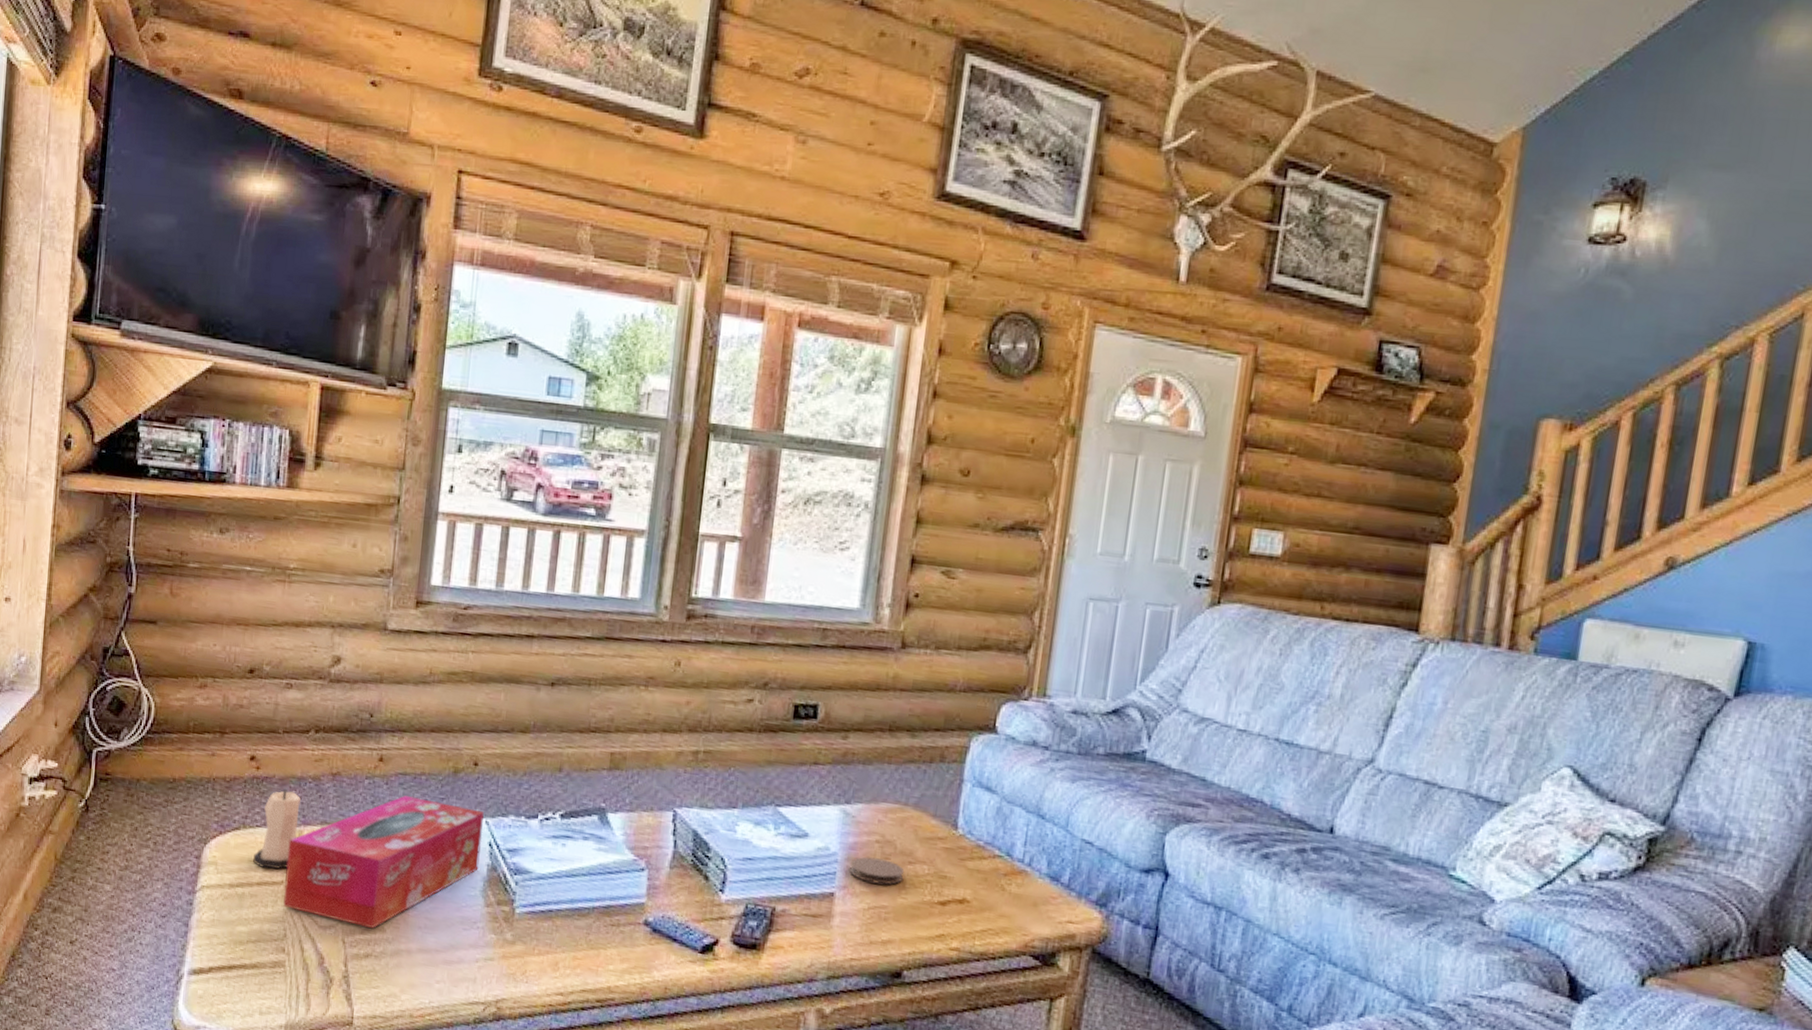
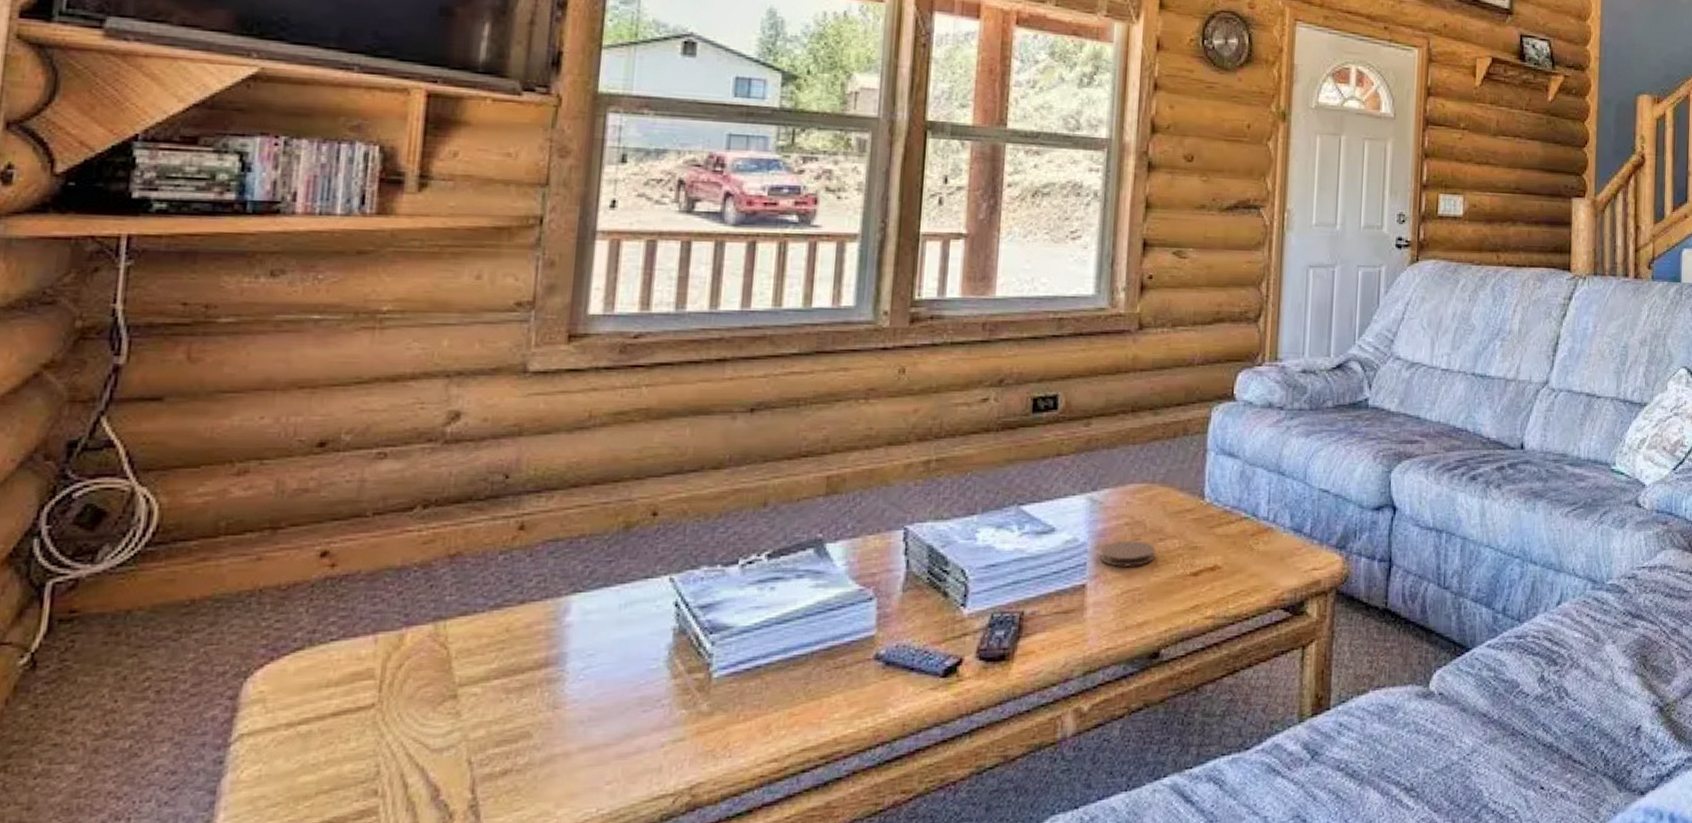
candle: present [253,788,301,869] -> none [326,585,401,692]
tissue box: present [283,795,484,928] -> none [375,565,667,738]

